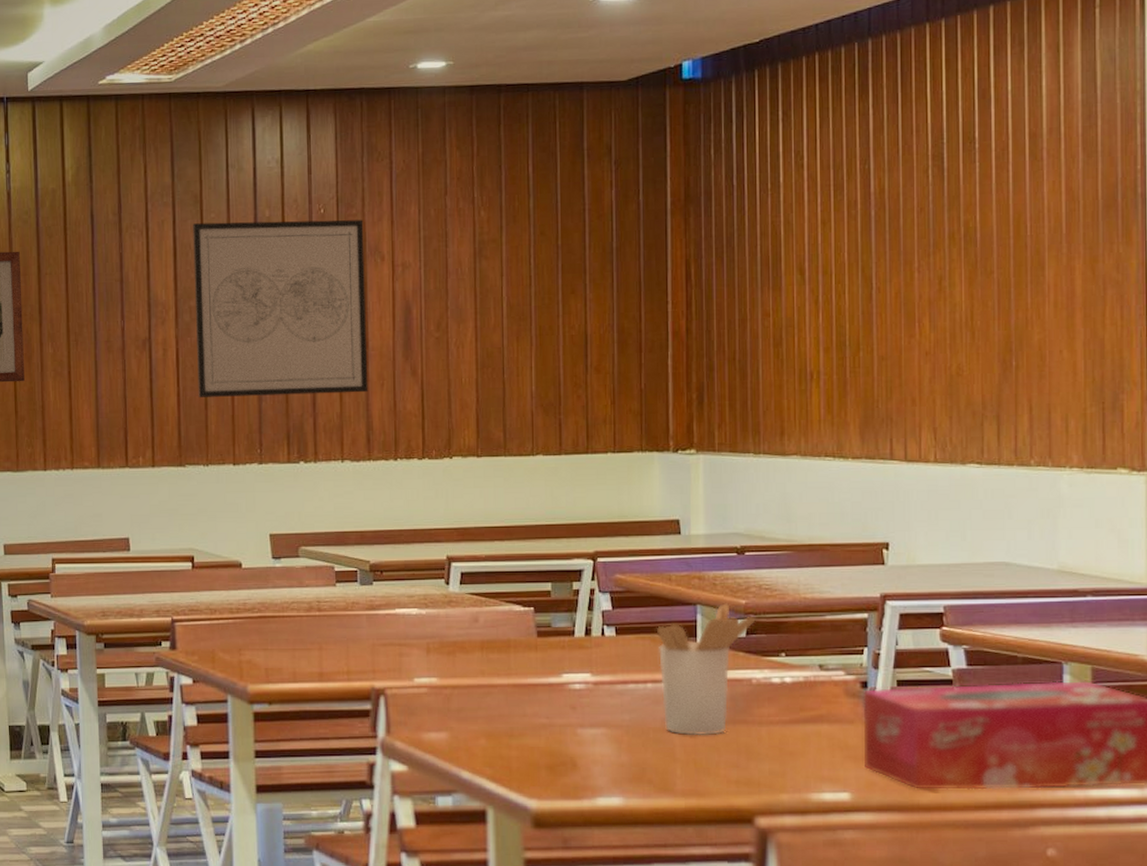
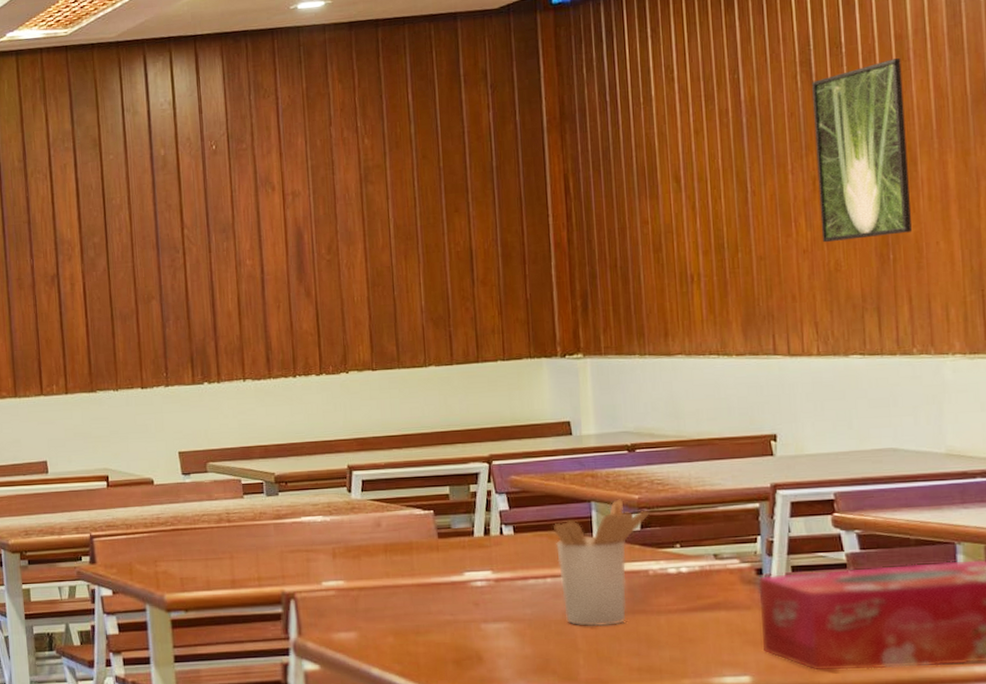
wall art: present [193,219,368,397] -> none [93,153,266,327]
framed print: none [943,158,1036,346] -> present [812,58,912,243]

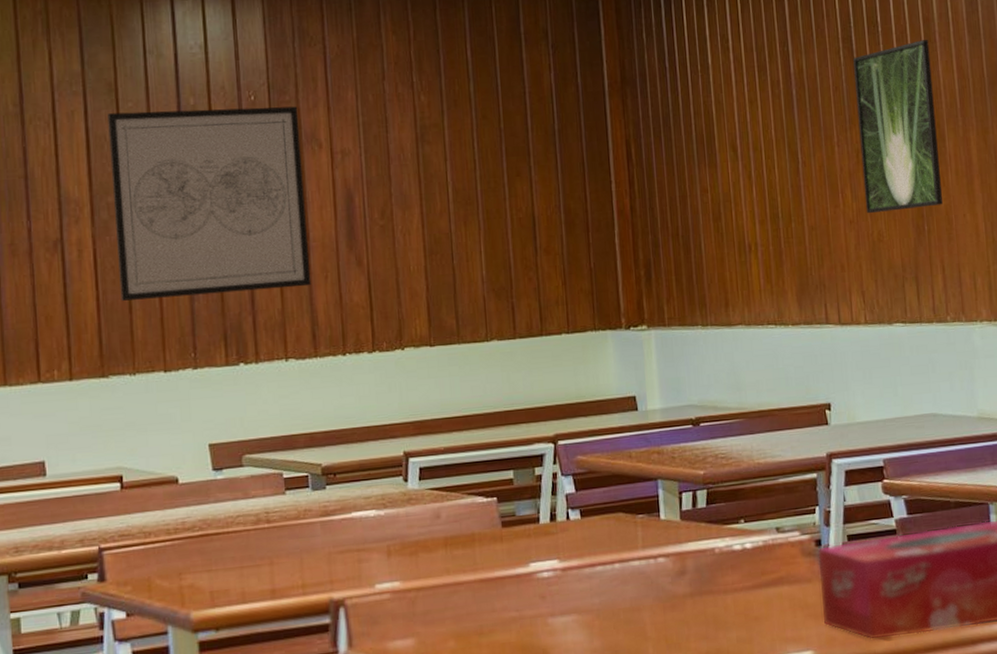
wall art: none [93,153,266,327] -> present [107,106,311,301]
utensil holder: present [552,499,651,626] -> none [620,475,716,613]

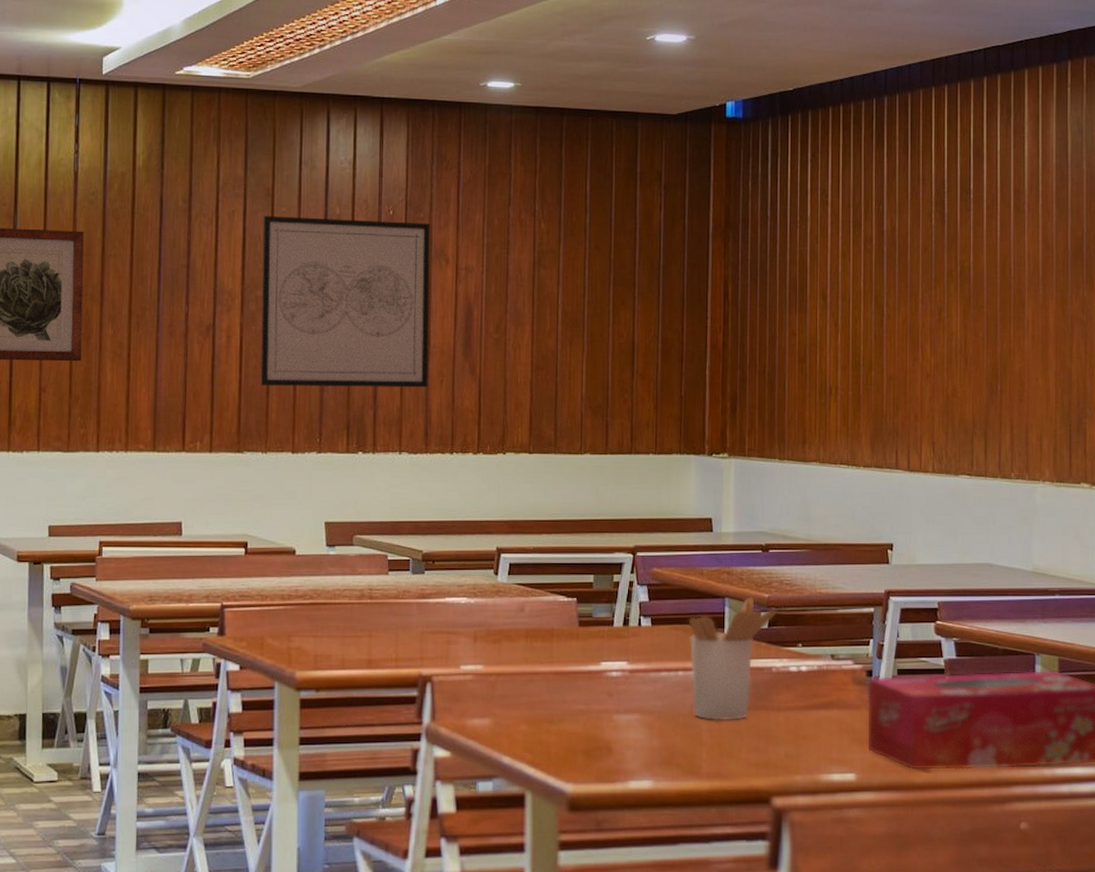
utensil holder: none [620,475,716,613] -> present [688,597,778,720]
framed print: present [853,40,943,214] -> none [943,210,1018,370]

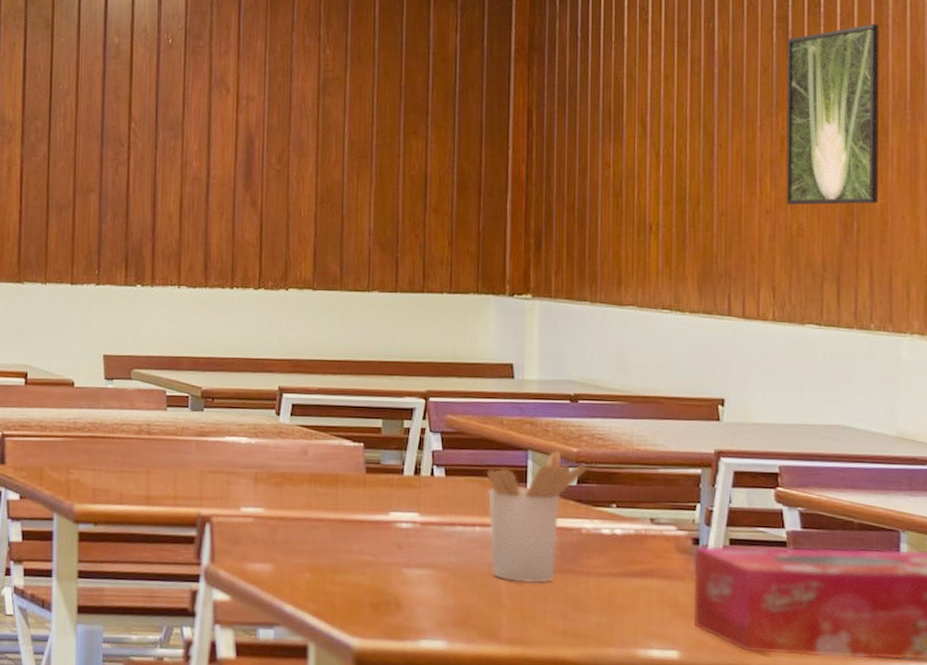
wall art: present [260,216,431,388] -> none [40,47,210,220]
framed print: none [943,210,1018,370] -> present [786,24,879,205]

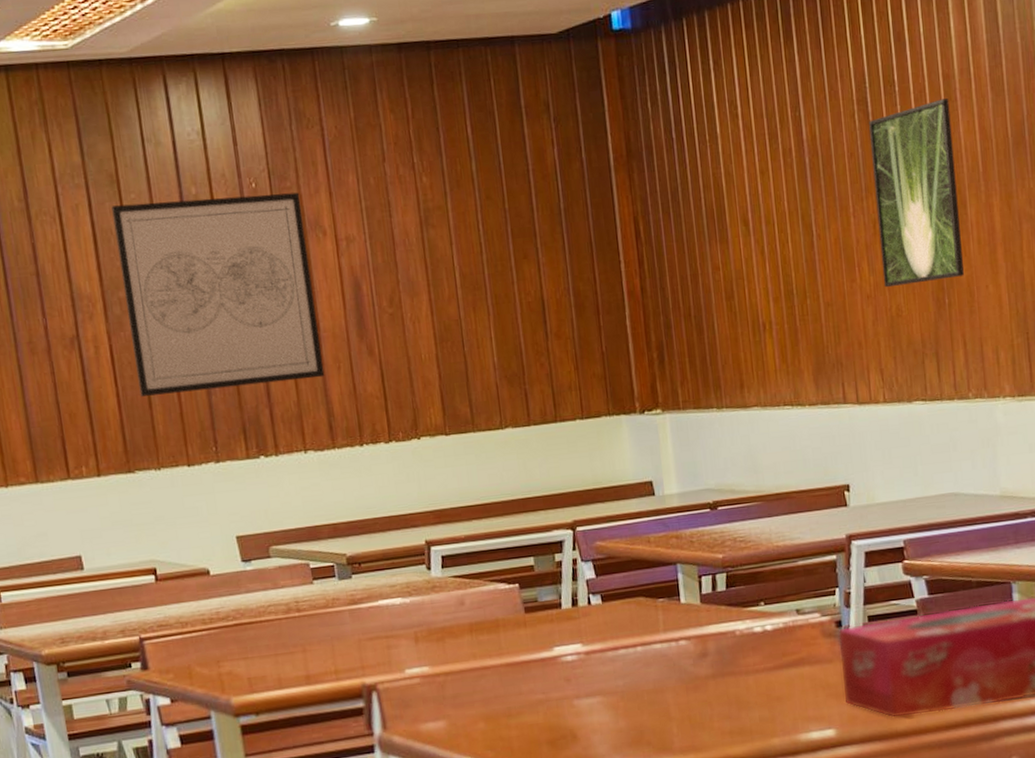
wall art: none [40,47,210,220] -> present [111,192,325,397]
utensil holder: present [486,450,589,583] -> none [640,559,735,694]

